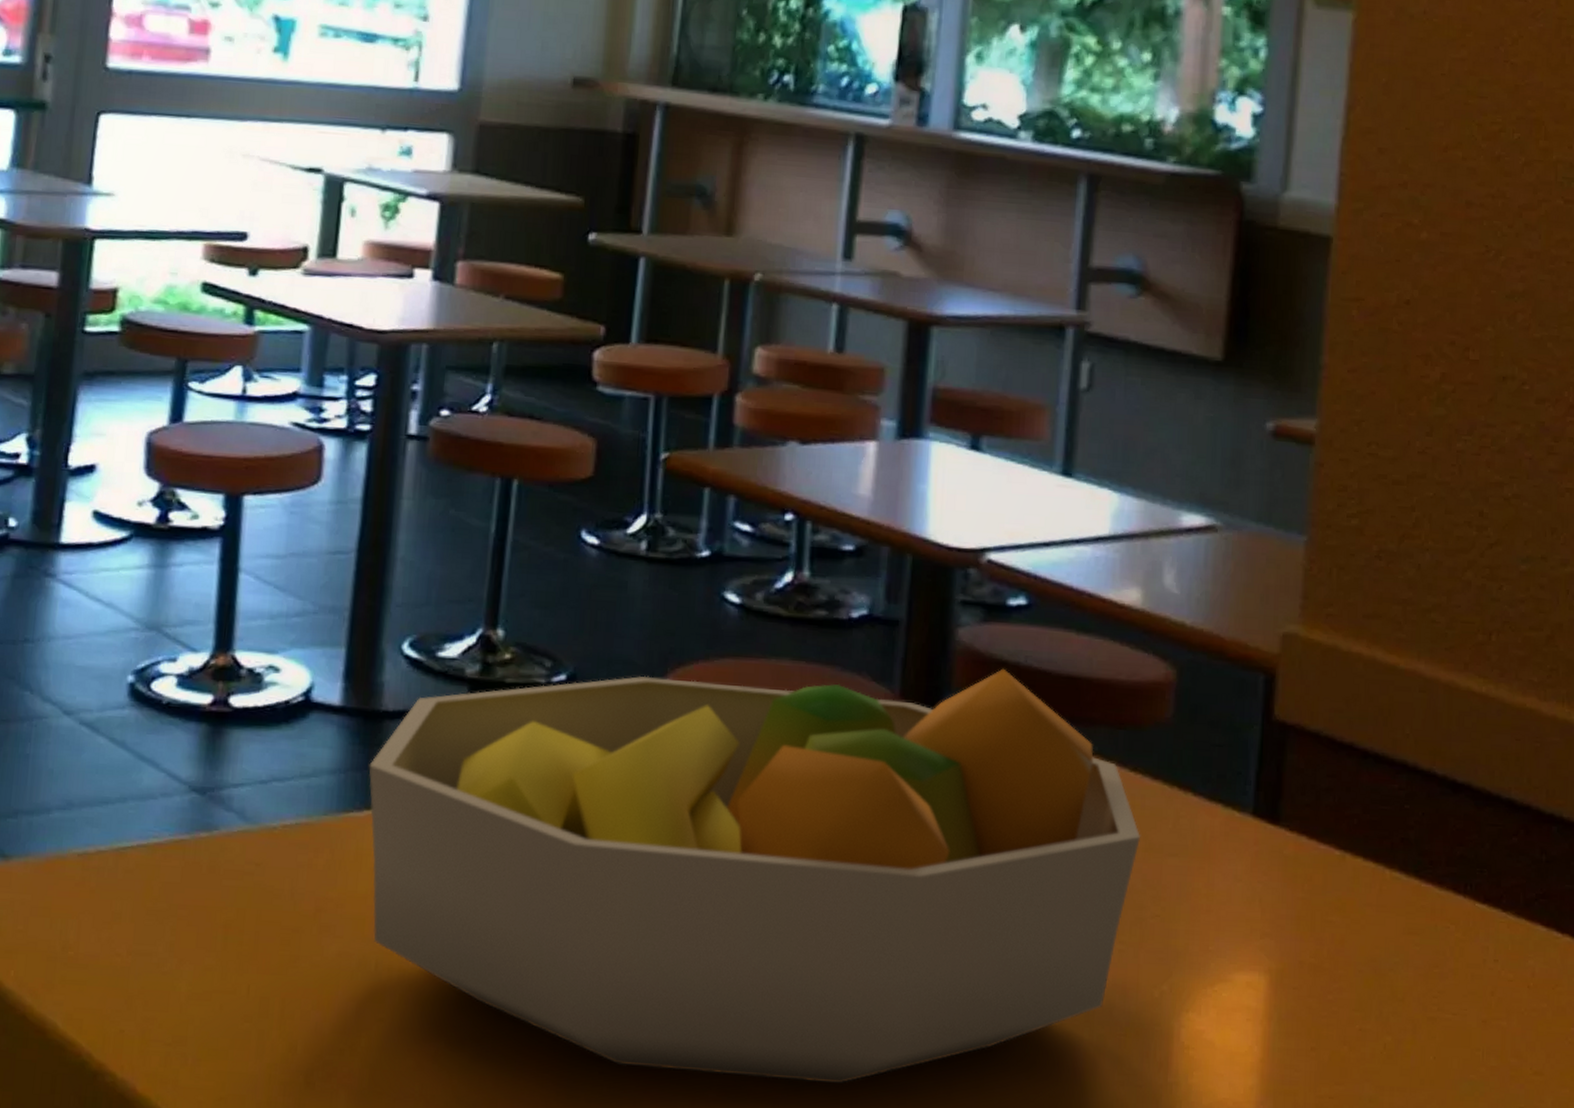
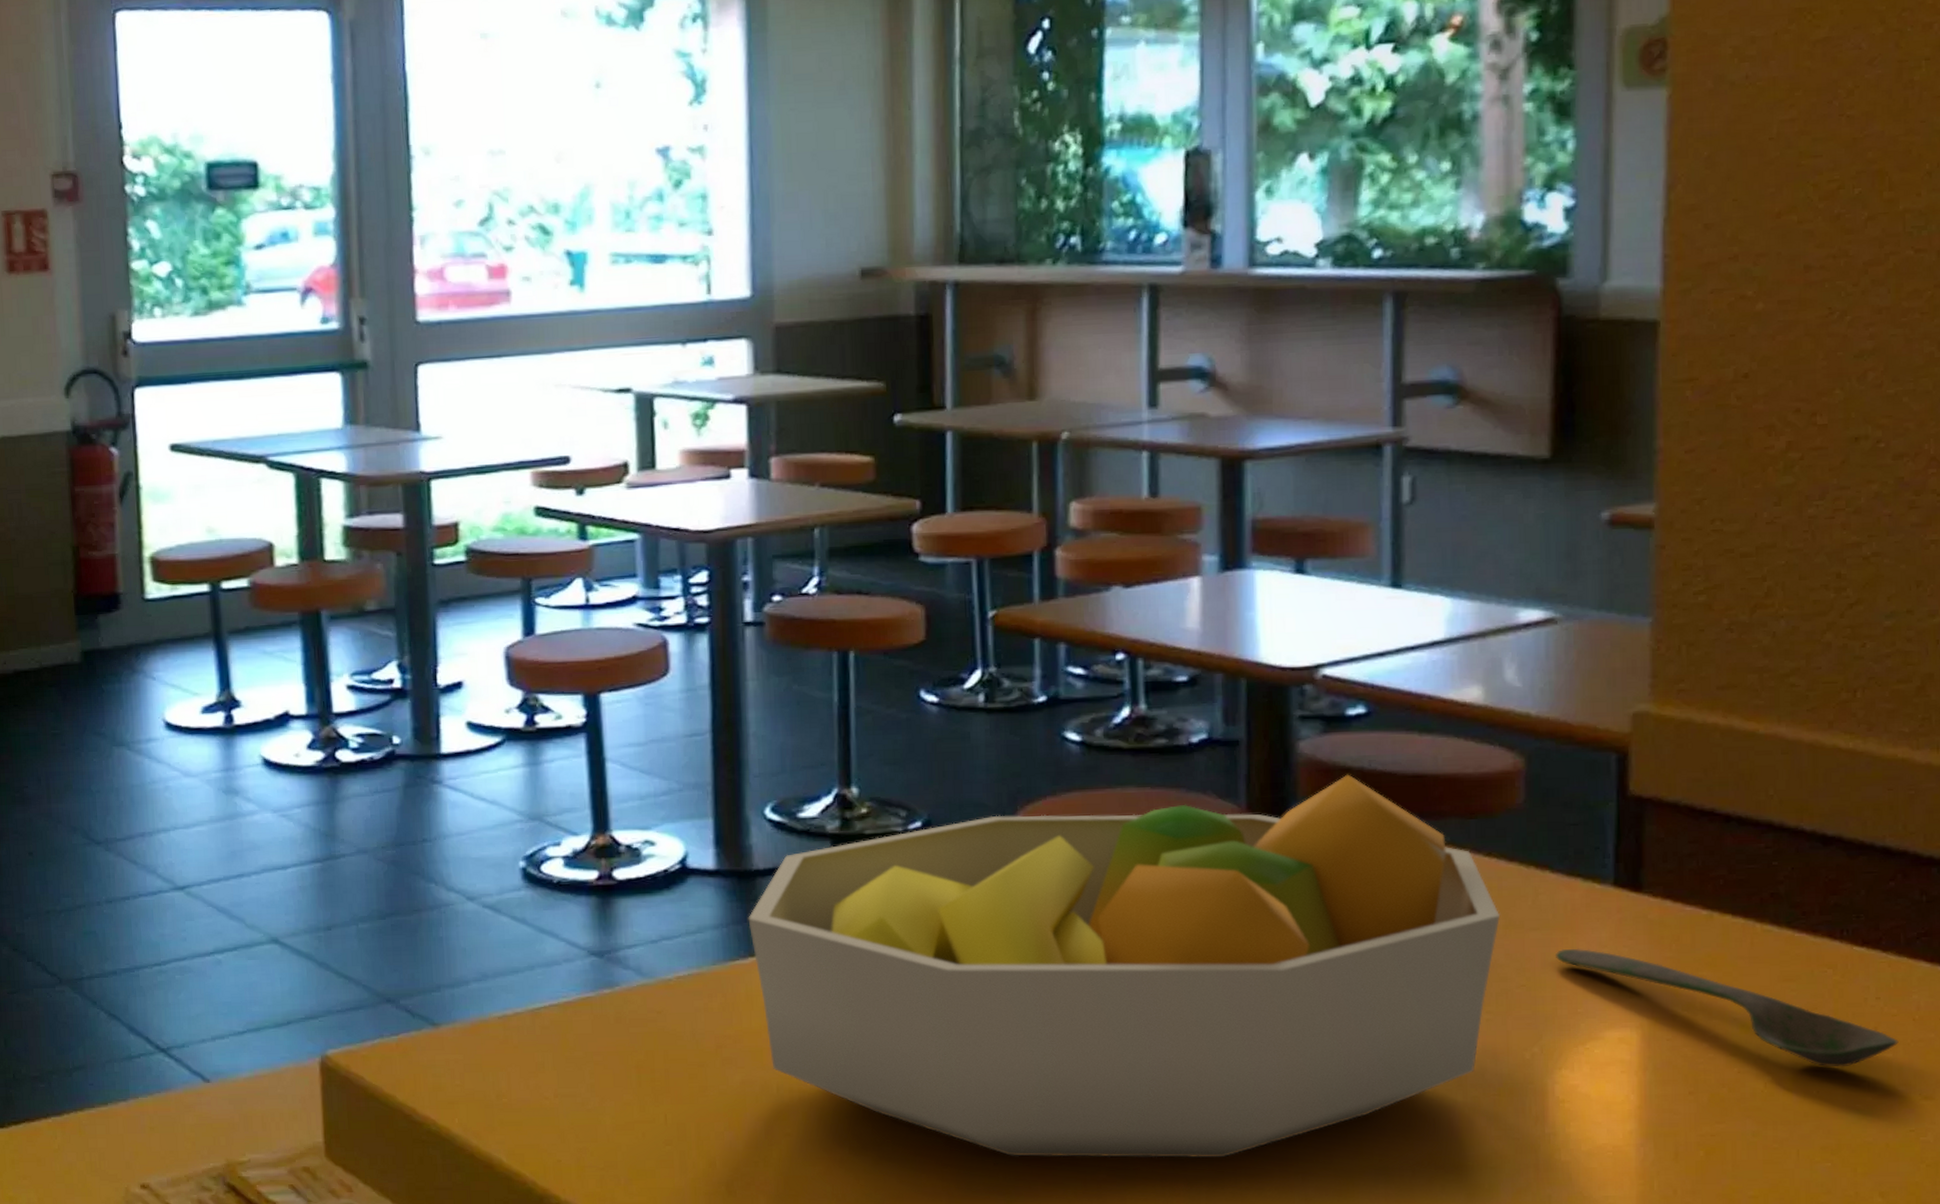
spoon: none [1192,879,1513,1033] -> present [1556,948,1899,1067]

